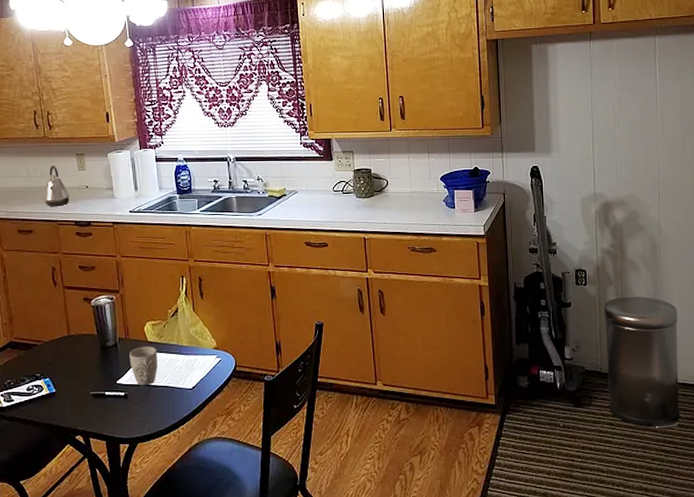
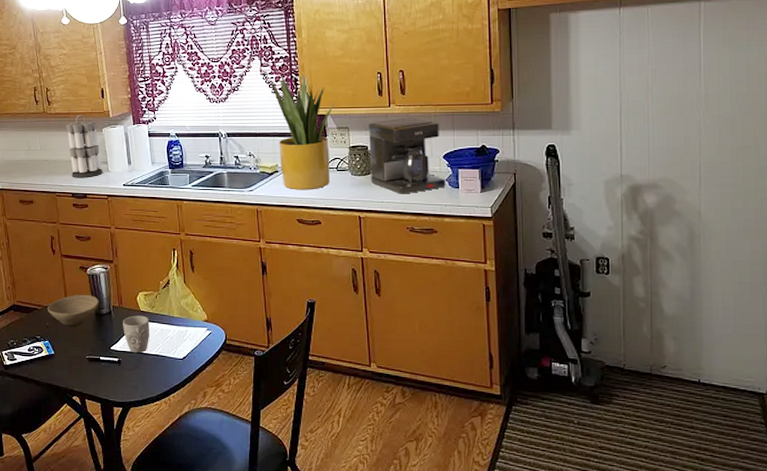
kettle: present [43,166,70,206] -> none [43,140,67,178]
bowl: none [49,327,104,362] -> present [48,294,99,327]
spice rack: none [68,139,108,206] -> present [66,114,103,178]
planter: none [277,98,341,213] -> present [270,73,336,190]
coffee maker: none [372,141,443,215] -> present [369,117,446,194]
pedal bin: present [604,297,680,430] -> none [629,289,720,436]

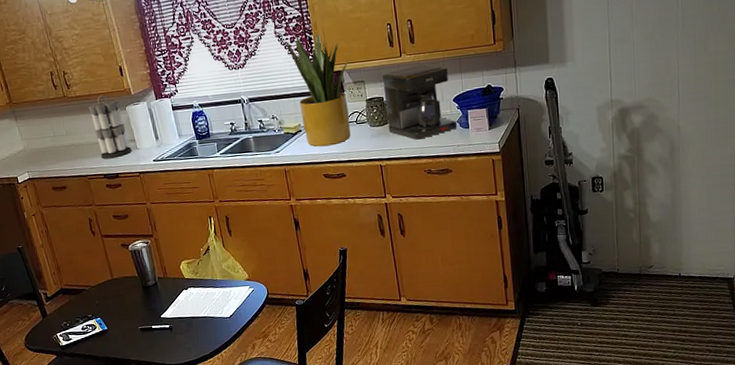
bowl: present [48,294,99,327] -> none [95,269,145,302]
cup: present [123,315,149,354] -> none [169,282,197,318]

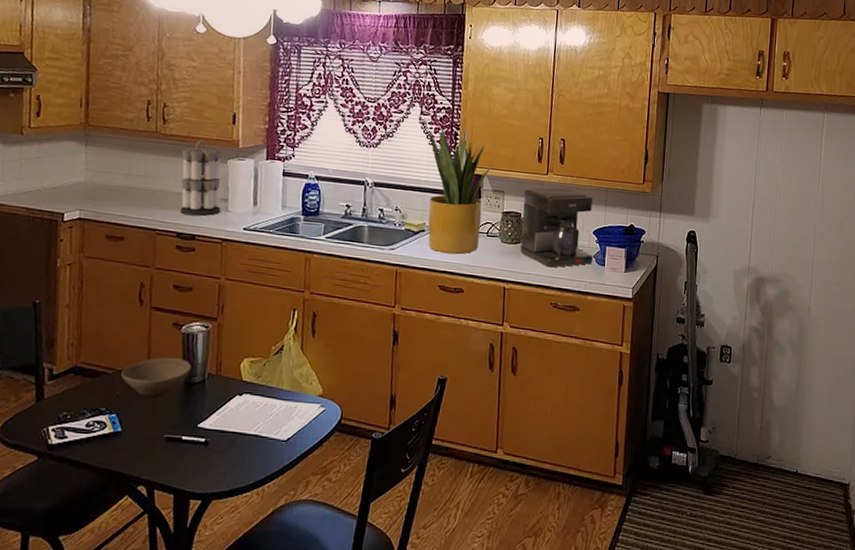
bowl: none [95,269,145,302] -> present [121,357,192,398]

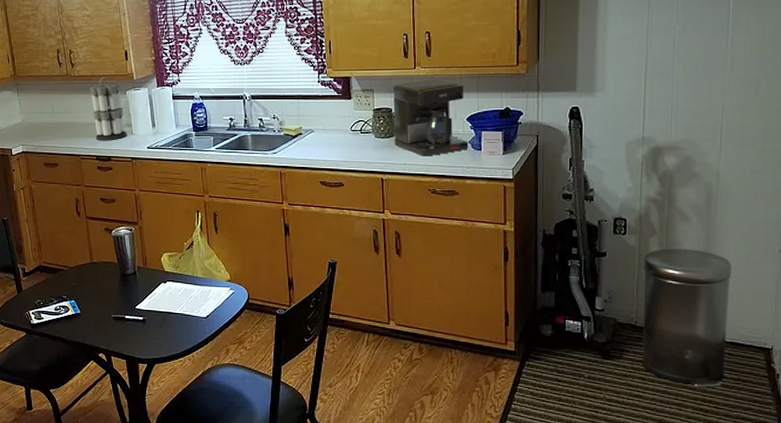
bowl: present [121,357,192,398] -> none [73,255,124,287]
planter: present [428,125,495,254] -> none [295,35,361,153]
pedal bin: none [739,379,818,526] -> present [642,249,732,389]

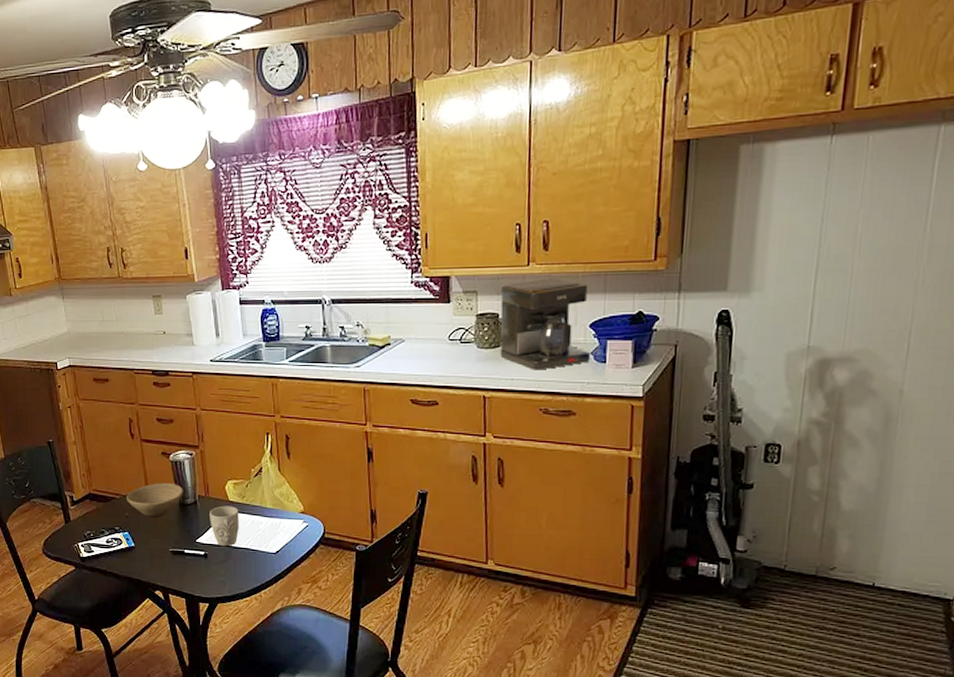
bowl: none [73,255,124,287] -> present [127,482,183,518]
spice rack: present [90,77,127,141] -> none [144,279,187,353]
cup: none [147,275,173,313] -> present [210,506,239,547]
pedal bin: present [642,249,732,389] -> none [789,480,910,644]

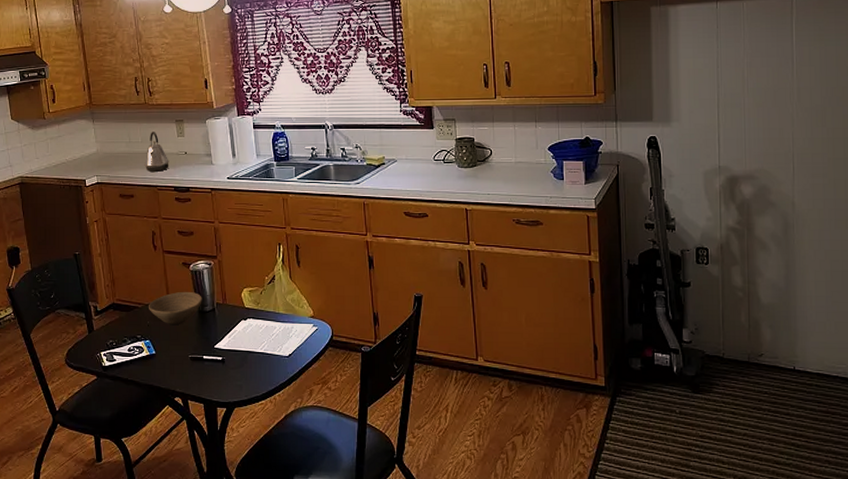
kettle: none [119,309,146,353] -> present [144,132,169,172]
cup: present [210,506,239,547] -> none [227,312,254,352]
coffee maker: present [500,278,591,370] -> none [475,109,551,186]

